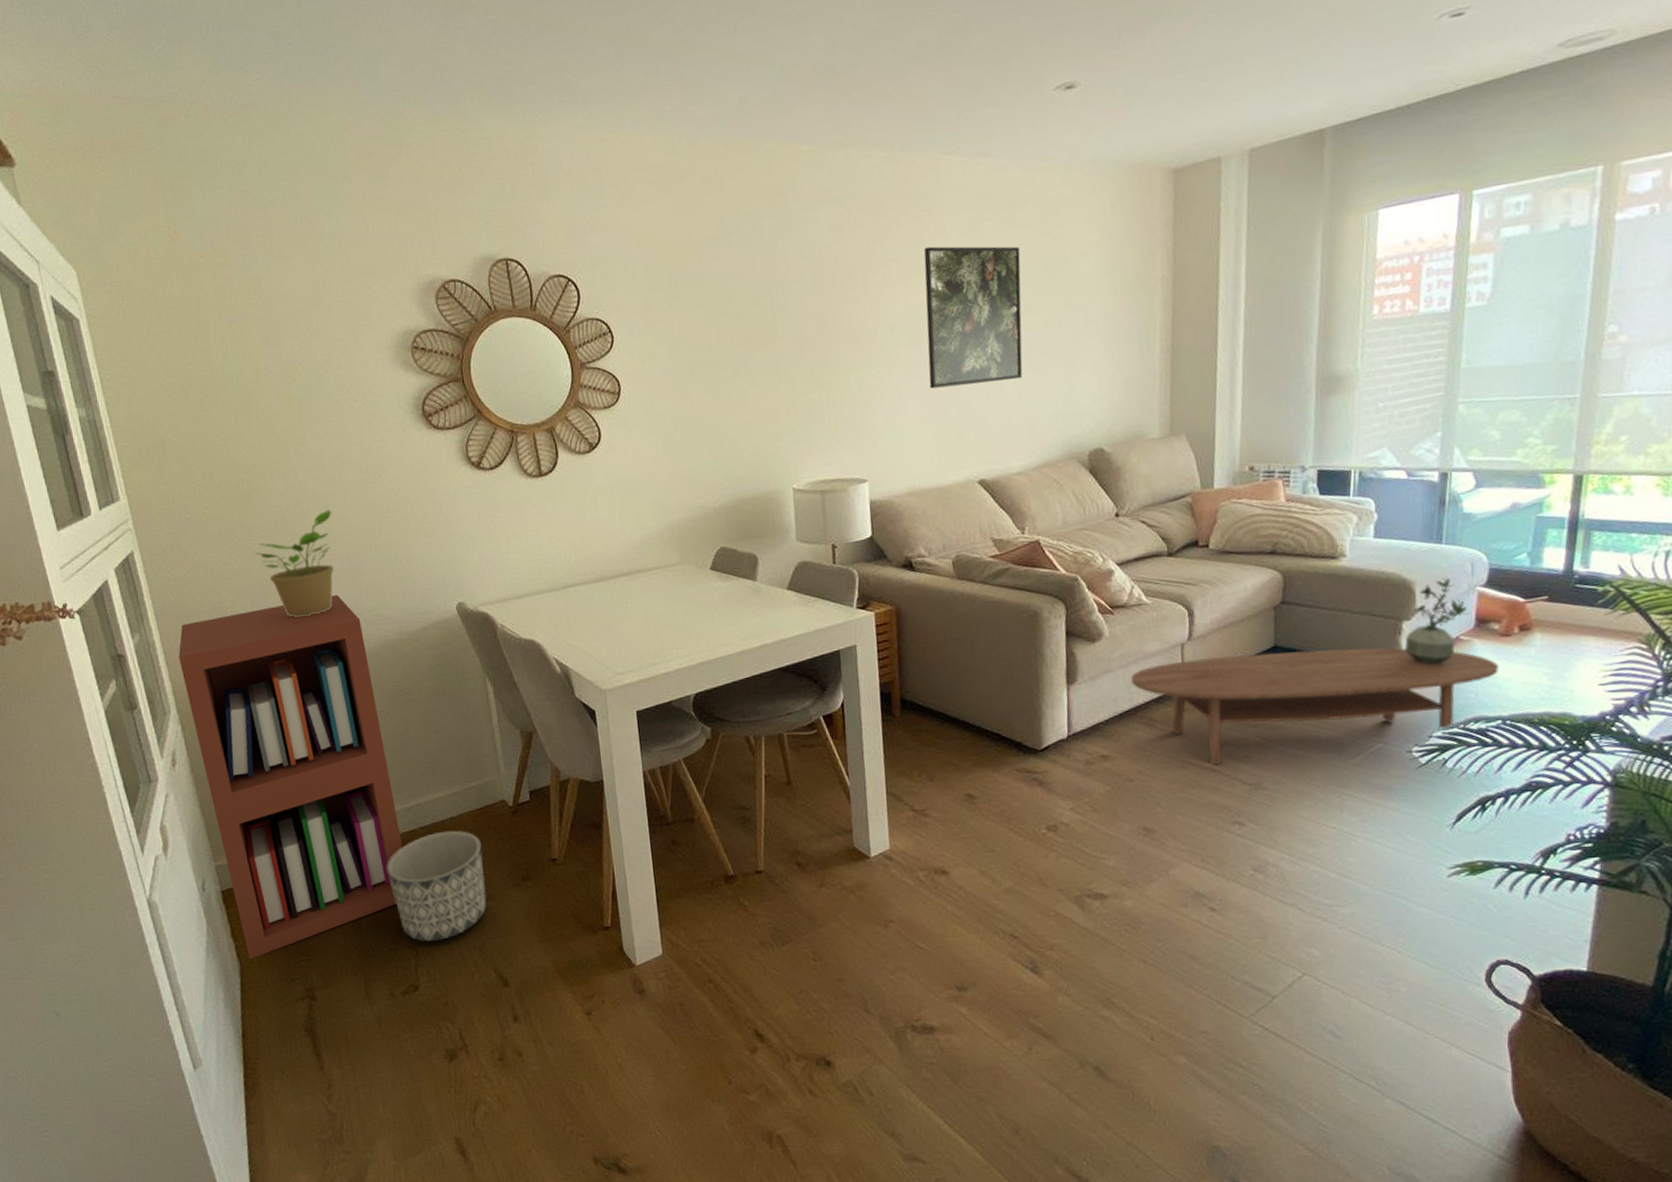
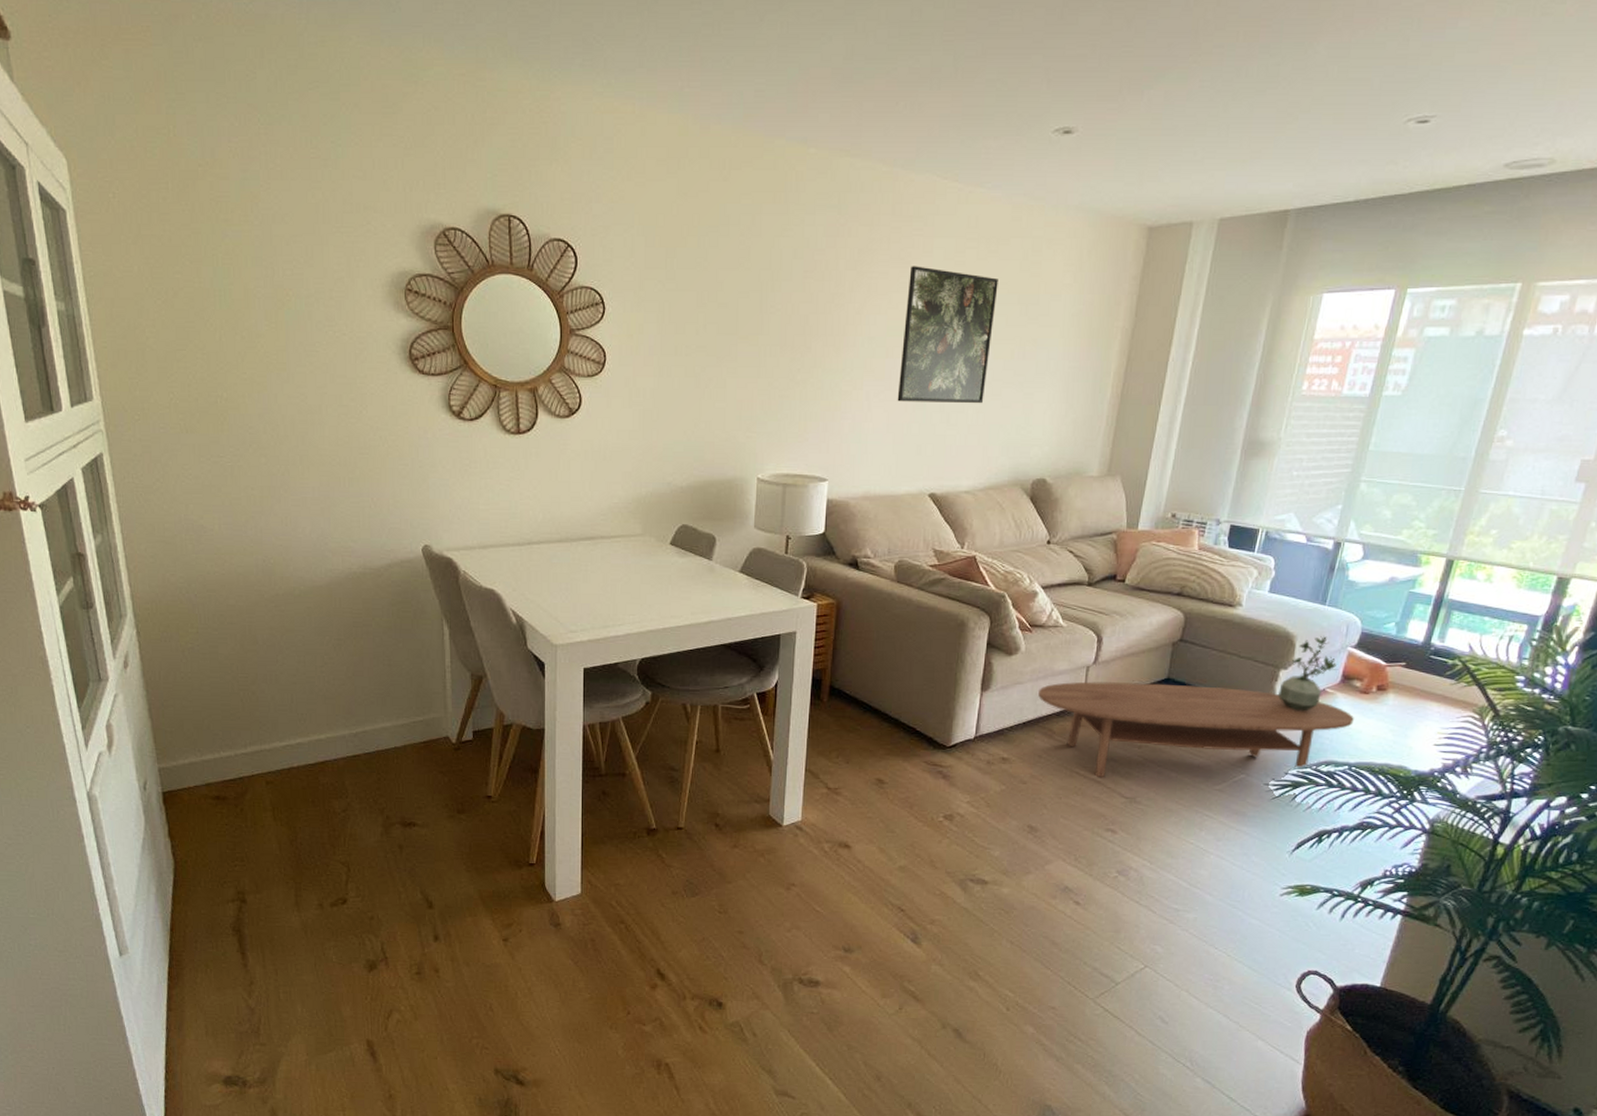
bookshelf: present [178,594,403,960] -> none [140,522,346,860]
potted plant: present [256,509,334,617] -> none [228,438,309,539]
planter: present [386,830,487,942] -> none [327,759,422,861]

